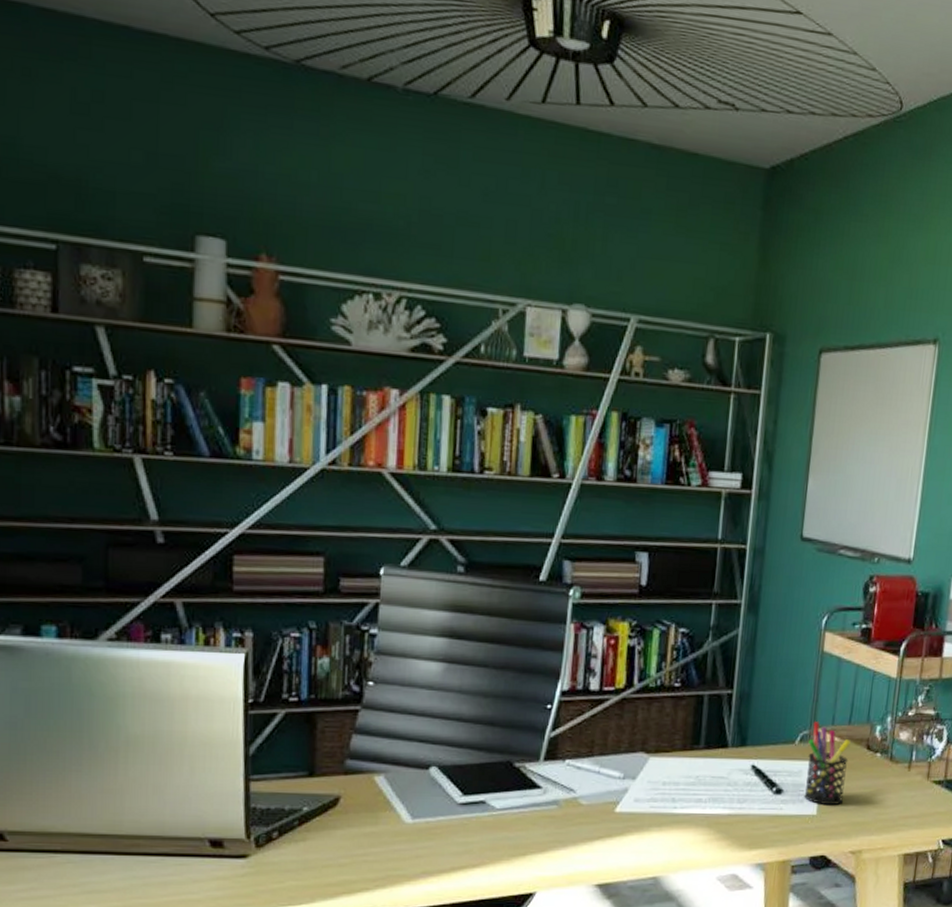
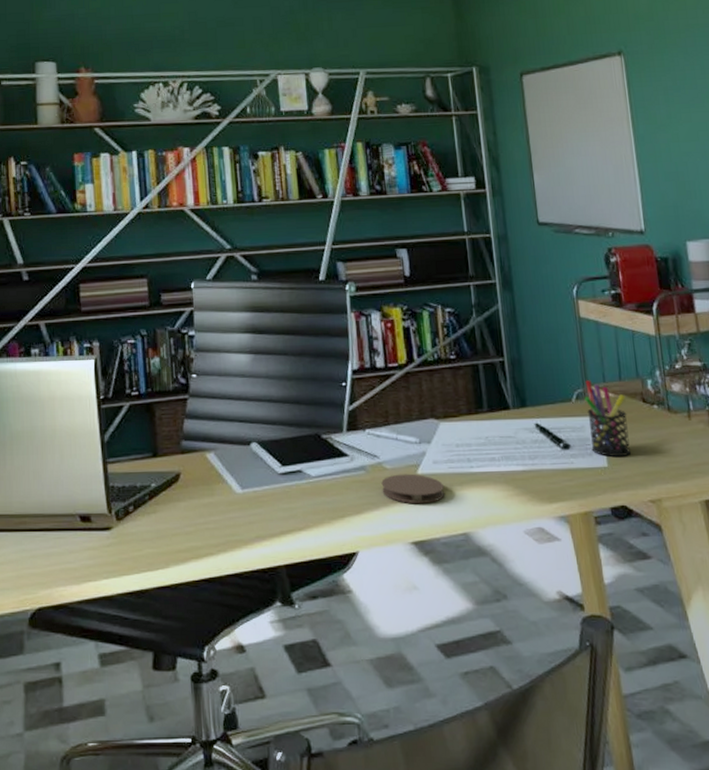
coaster: none [573,811,641,845] -> present [381,473,444,504]

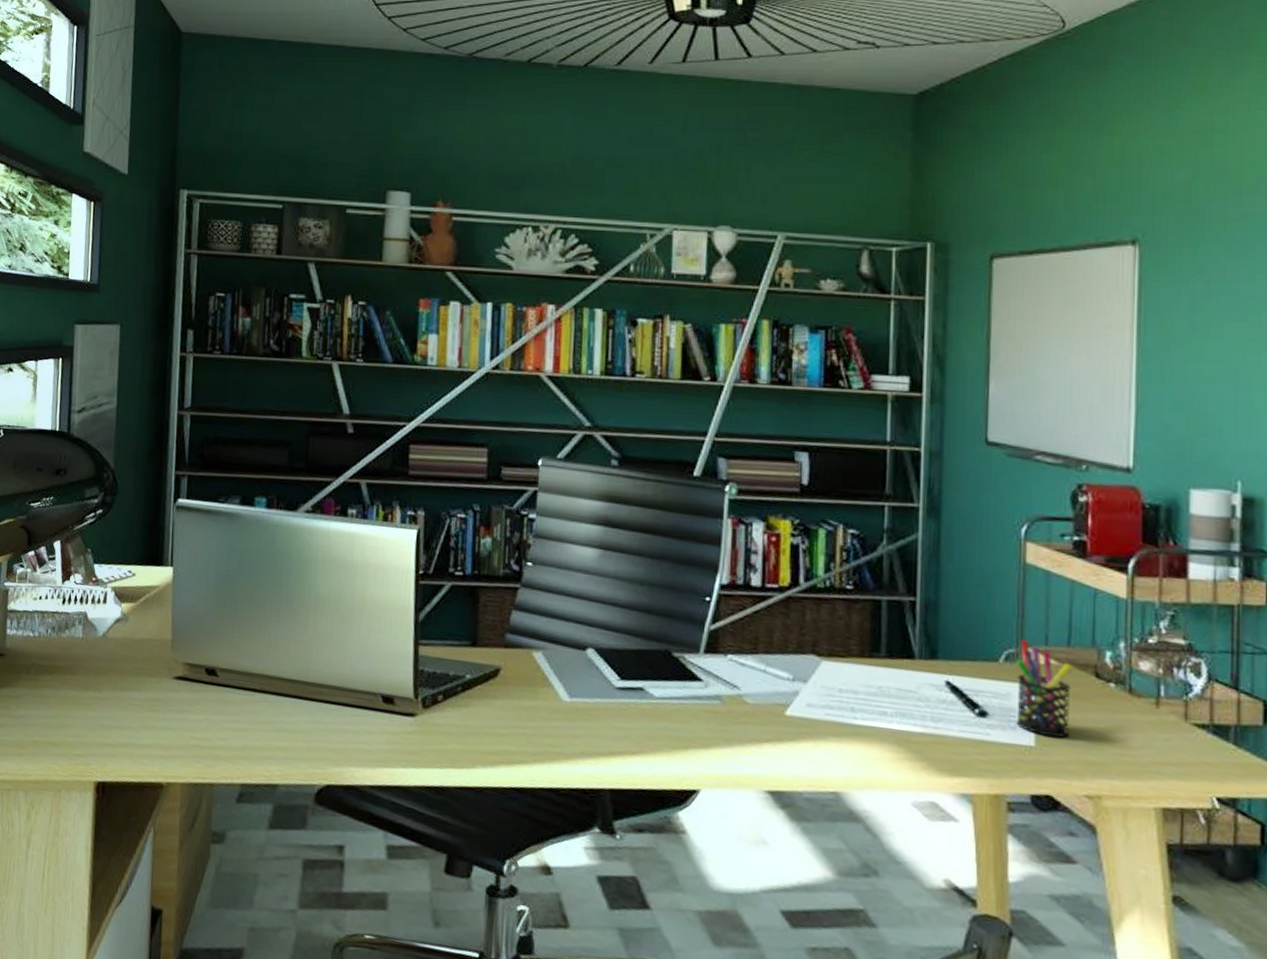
coaster: present [381,473,444,504] -> none [738,711,816,751]

